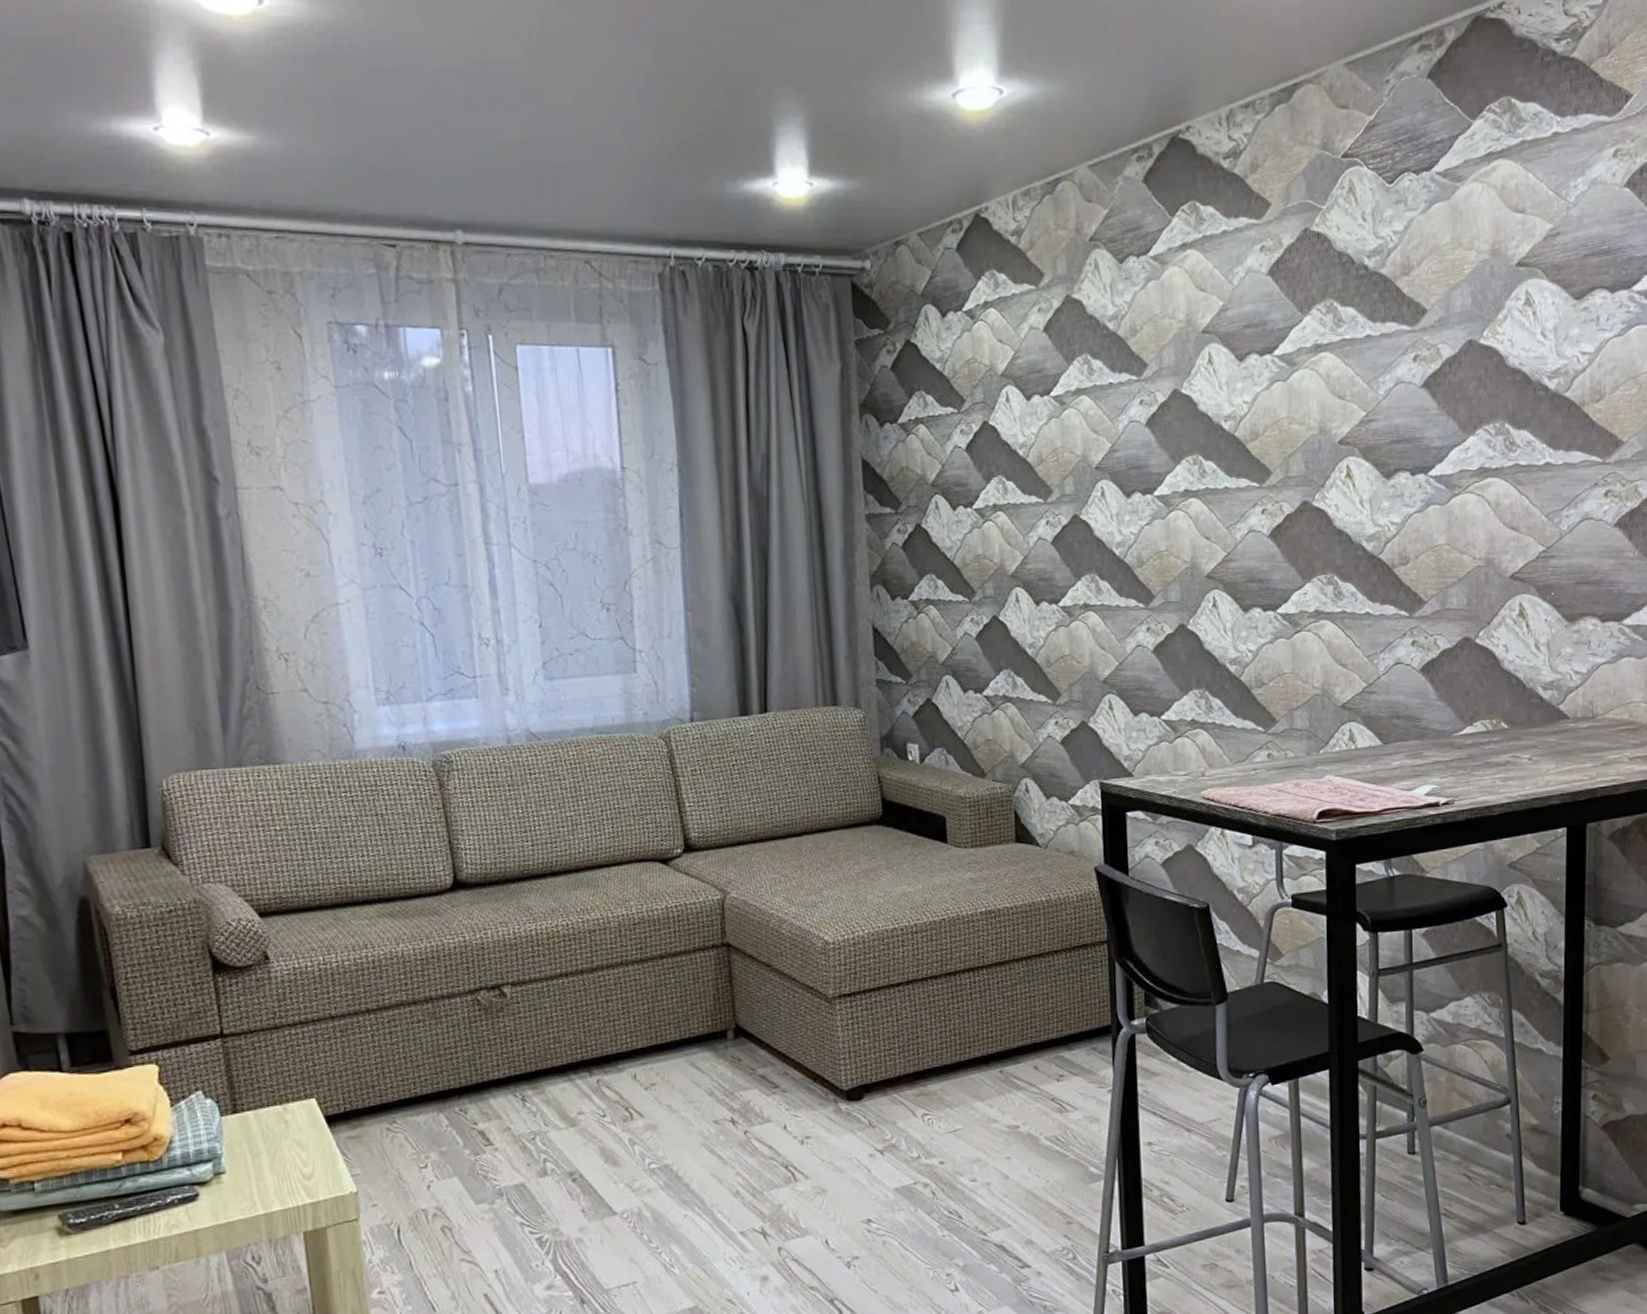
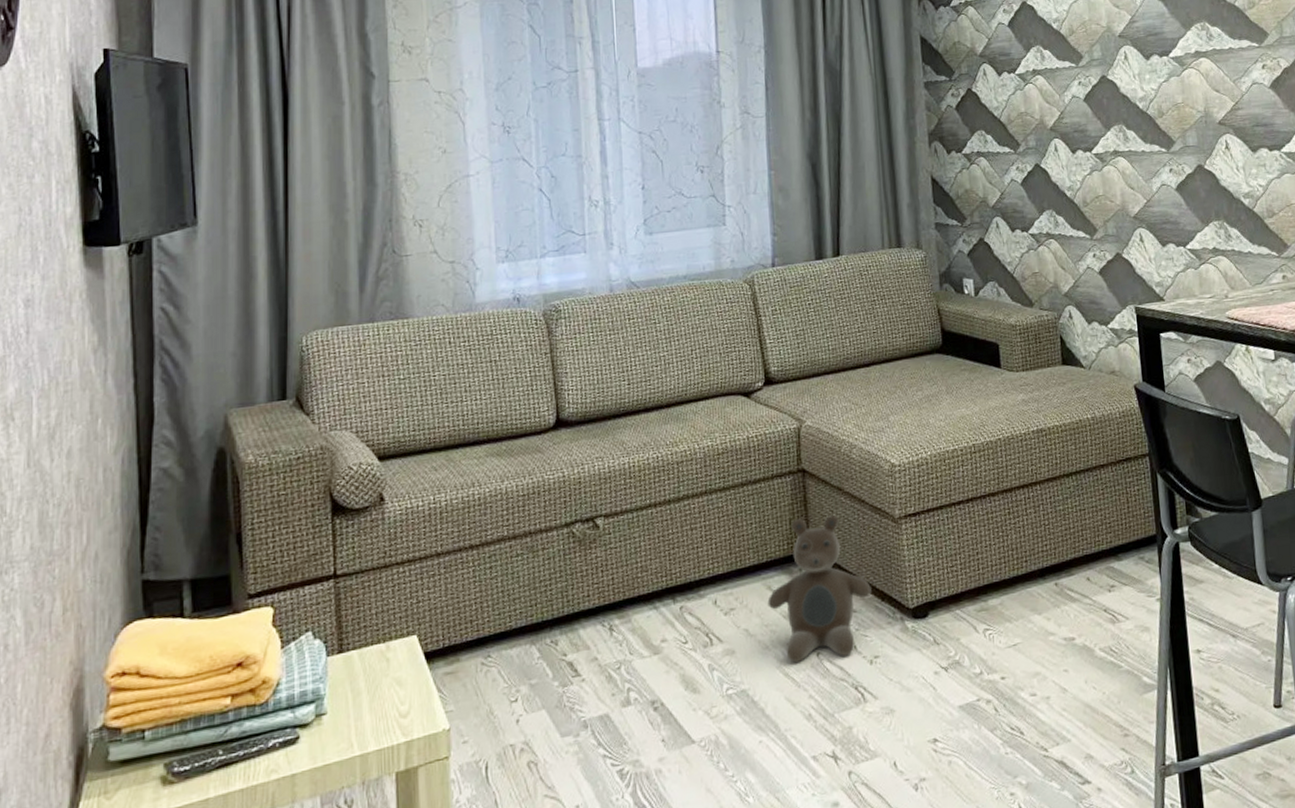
teddy bear: none [691,991,803,1140] -> present [767,514,872,663]

